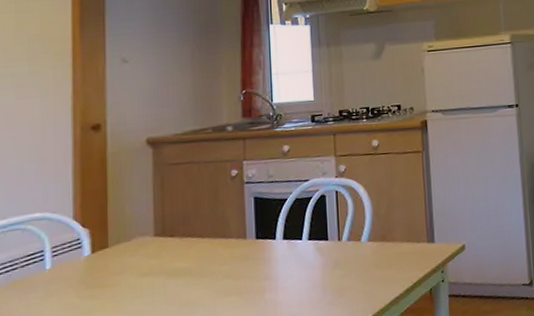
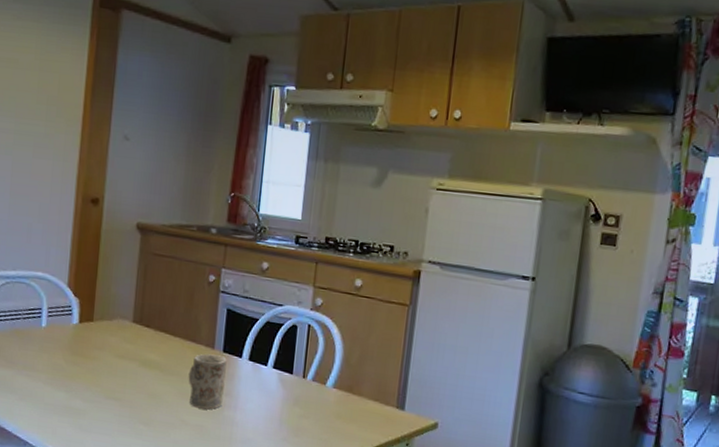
mug: none [222,243,263,302] -> present [188,353,227,410]

